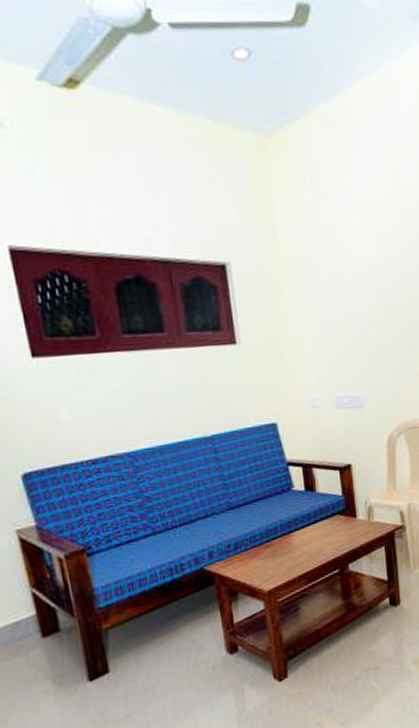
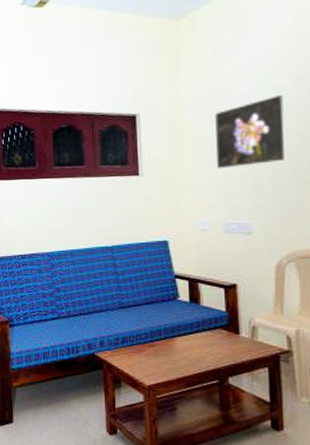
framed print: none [317,245,391,334] -> present [214,95,285,169]

